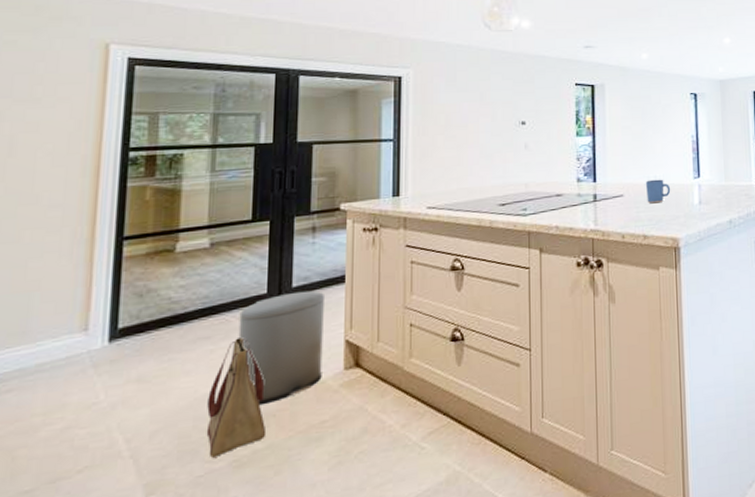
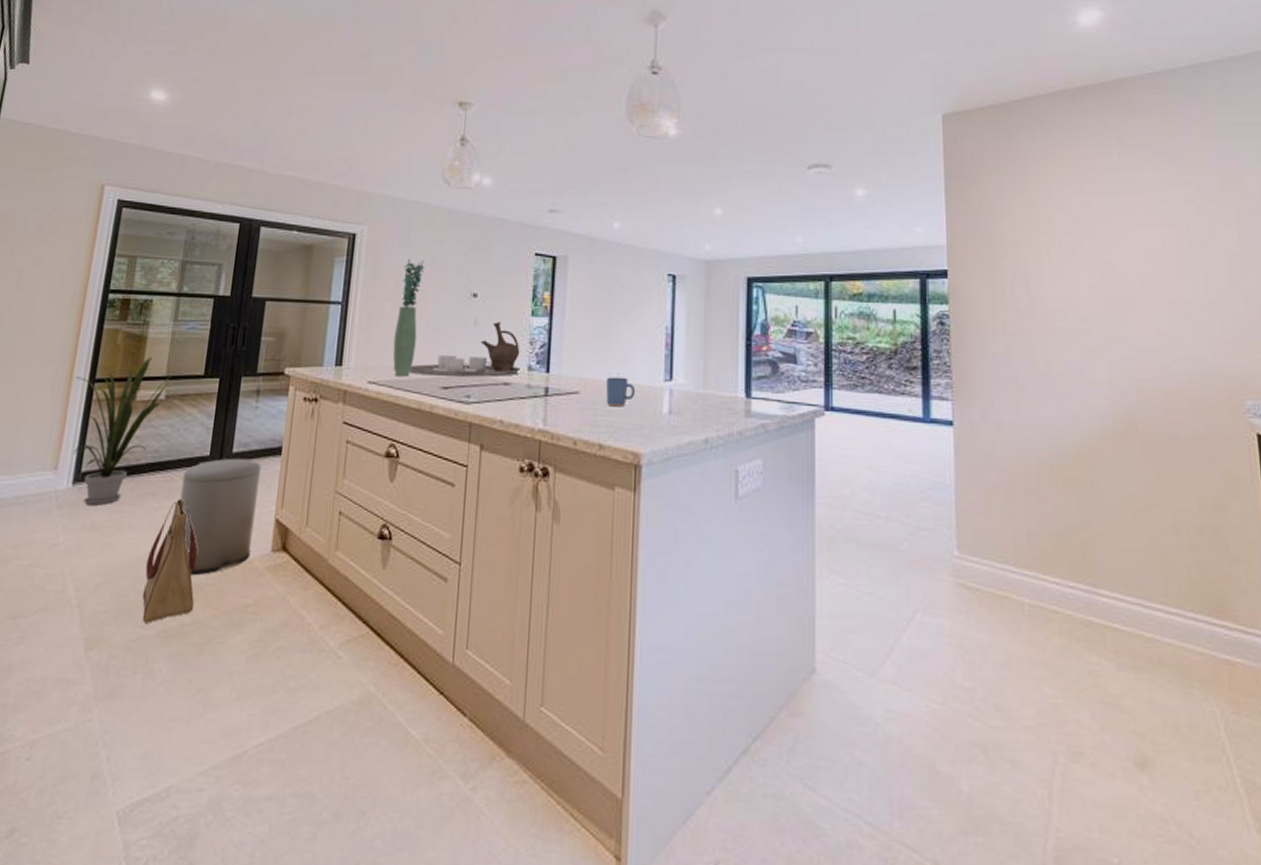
house plant: none [98,208,216,359] -> present [73,356,173,506]
vase: none [449,95,474,201] -> present [392,258,425,378]
tea set: none [466,144,570,197] -> present [409,322,521,377]

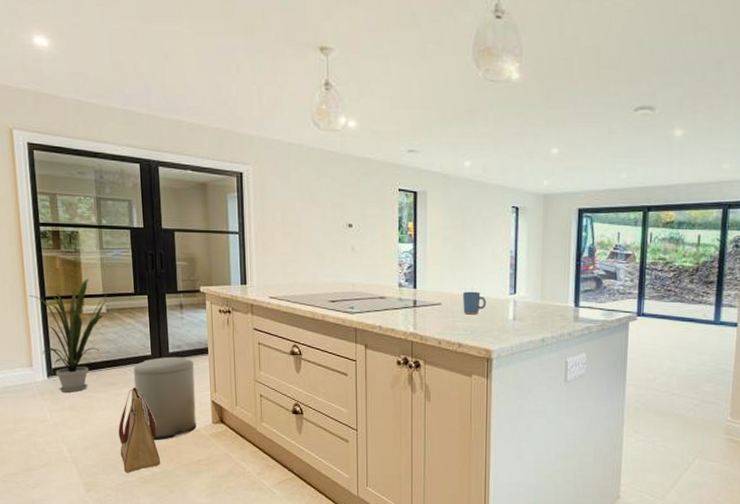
vase: present [392,258,425,378] -> none [286,194,306,293]
tea set: present [409,322,521,377] -> none [302,248,393,293]

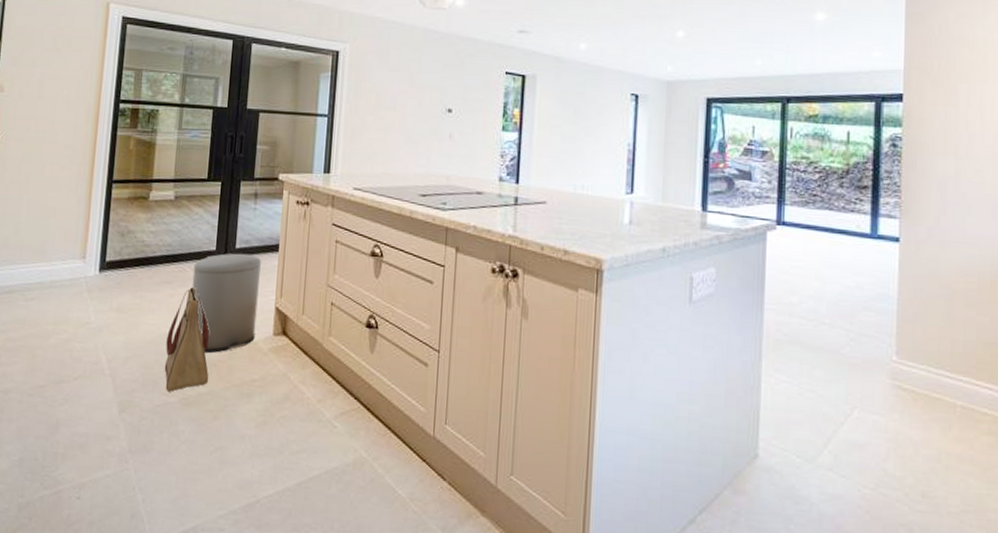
house plant: present [29,278,109,392] -> none [95,161,180,291]
mug: present [462,291,487,315] -> none [571,189,599,217]

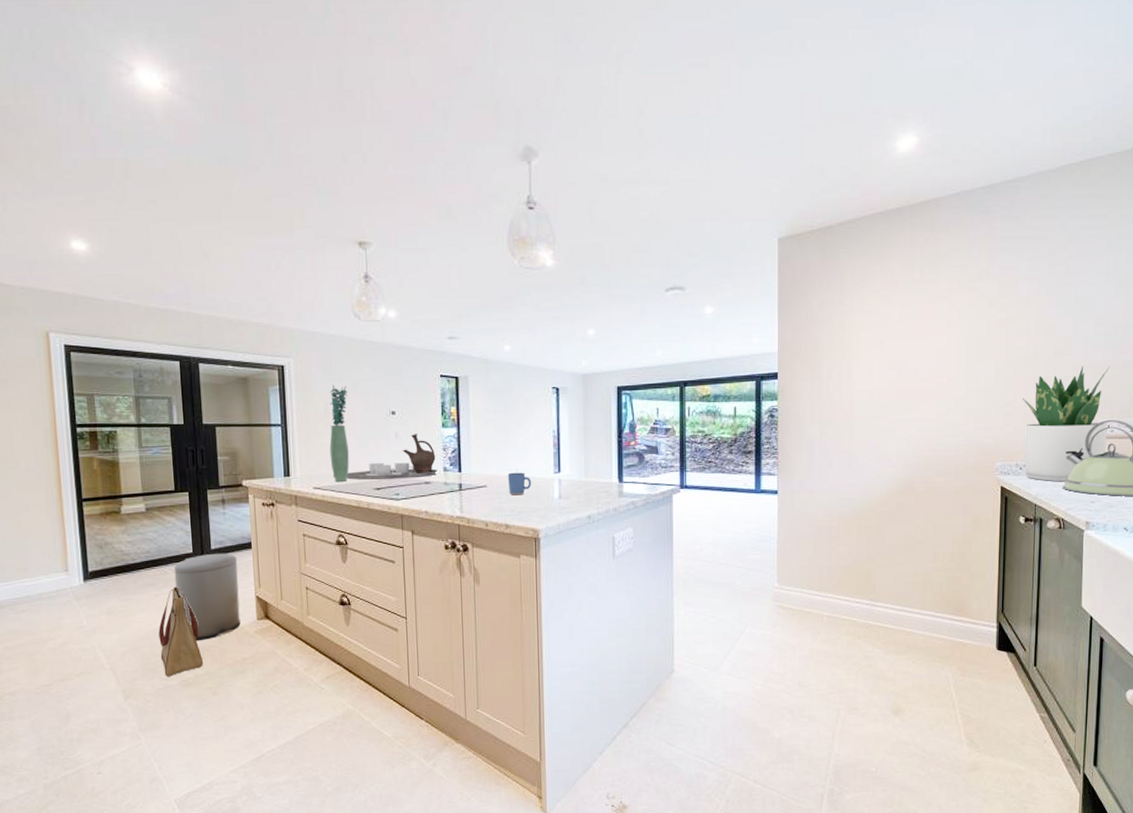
vase: none [375,75,403,185] -> present [329,384,349,483]
tea set: none [390,136,492,187] -> present [346,434,438,480]
mug: none [571,189,599,217] -> present [507,472,532,496]

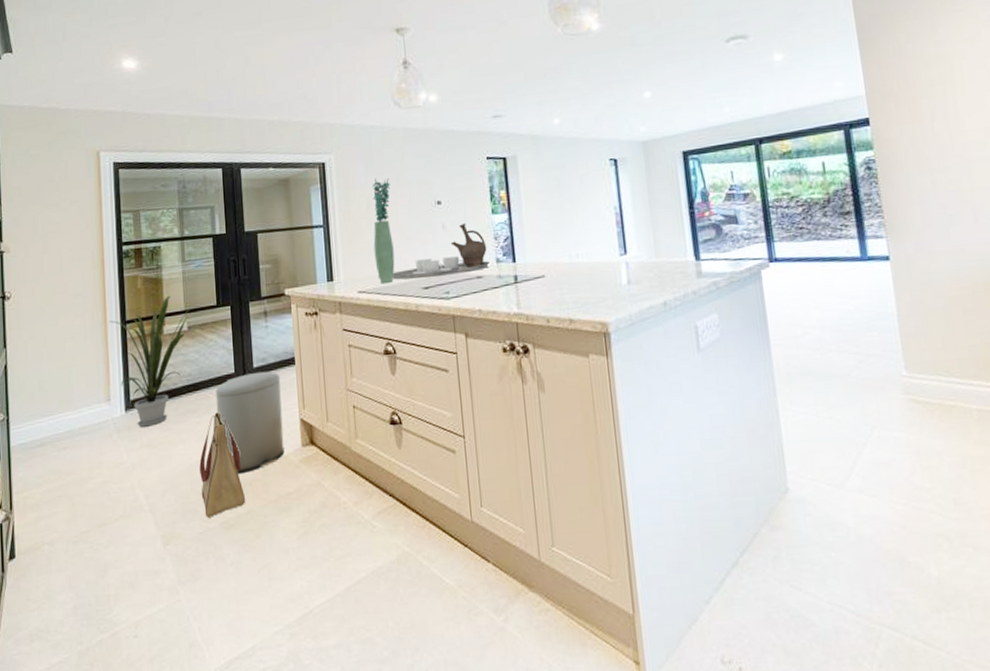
house plant: none [65,478,148,596] -> present [109,295,191,427]
mug: present [507,472,532,496] -> none [567,257,596,285]

